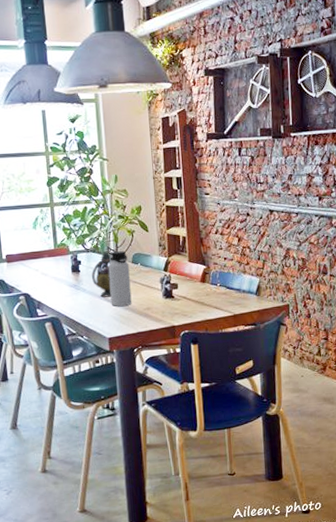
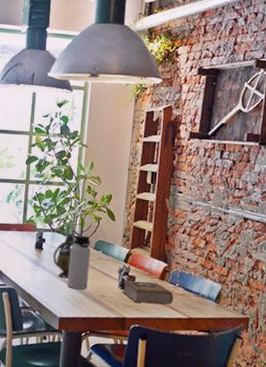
book: none [166,286,217,309] -> present [121,280,174,305]

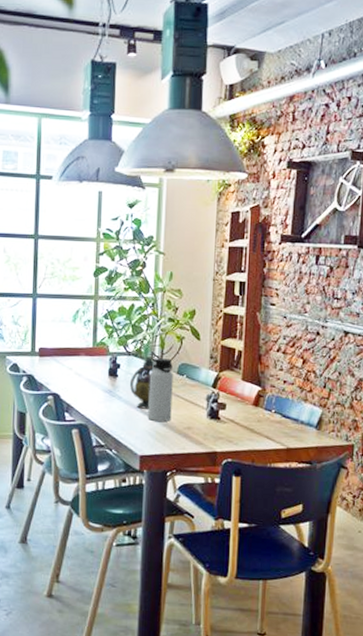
book: present [121,280,174,305] -> none [210,409,270,434]

